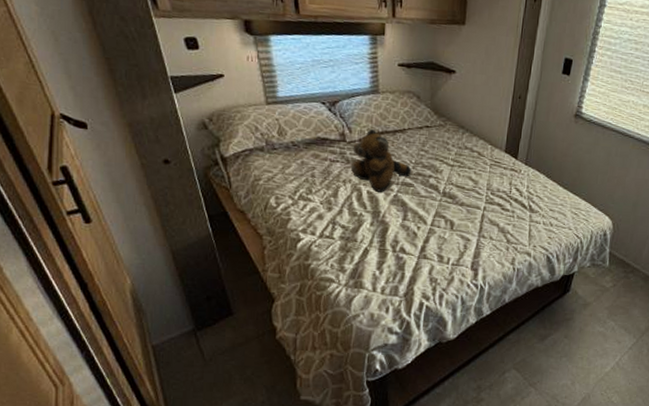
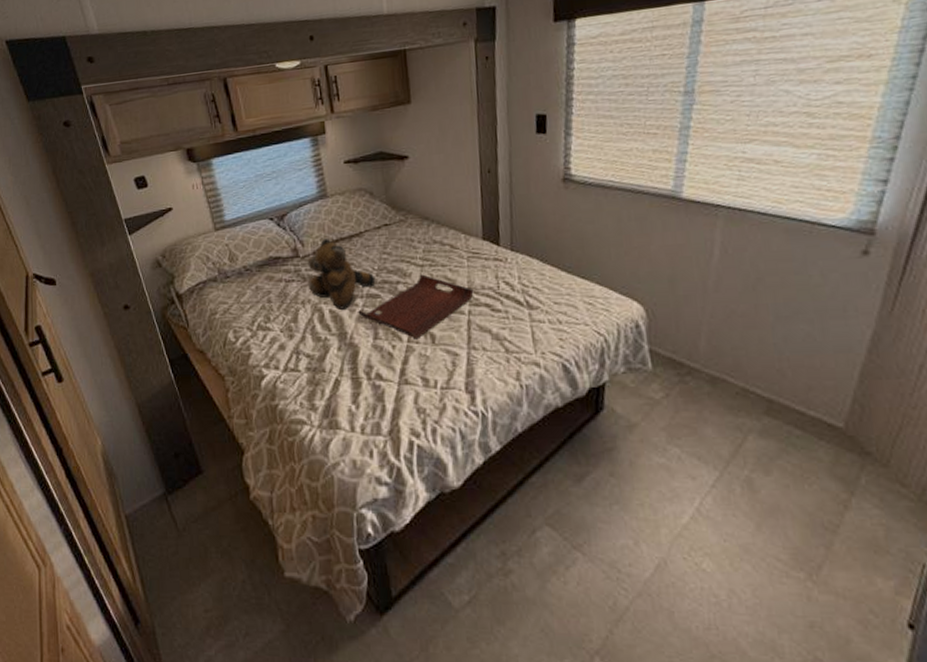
serving tray: none [392,172,491,224] -> present [358,274,474,338]

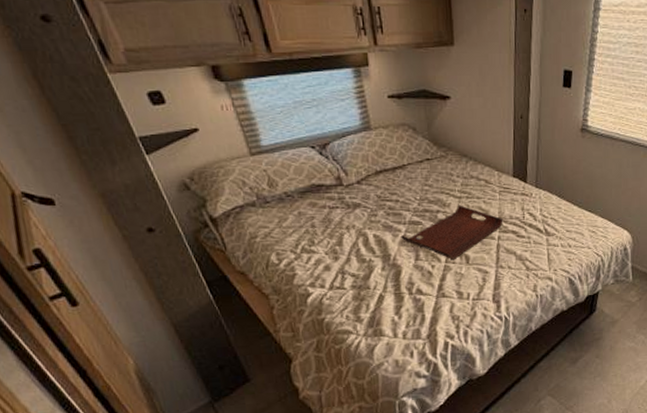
teddy bear: present [307,239,376,310] -> none [351,169,418,235]

